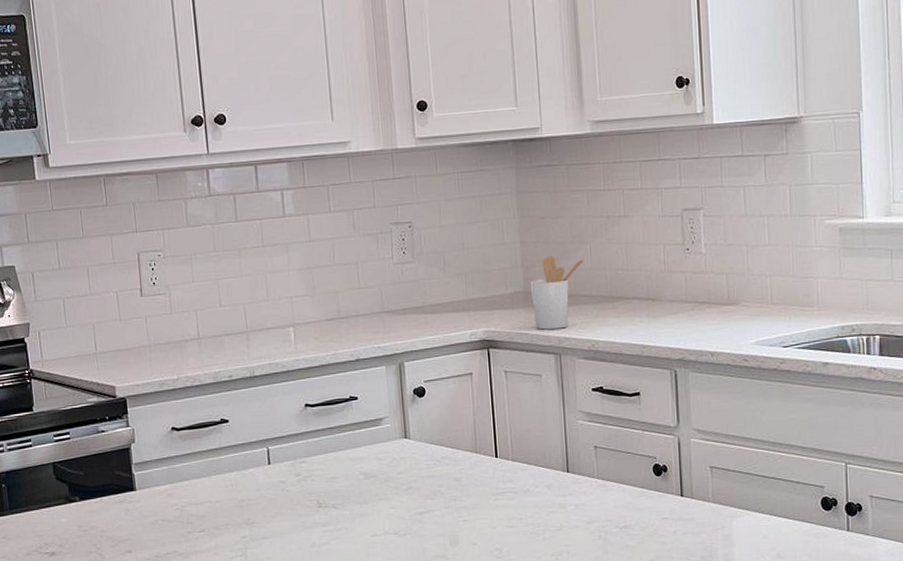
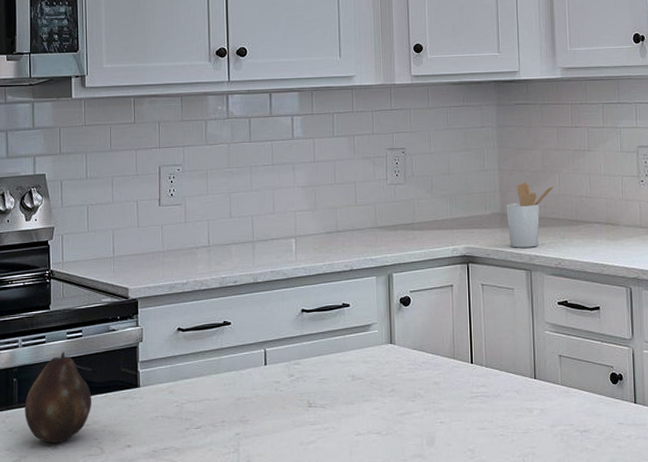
fruit: none [16,455,87,550] -> present [24,351,92,443]

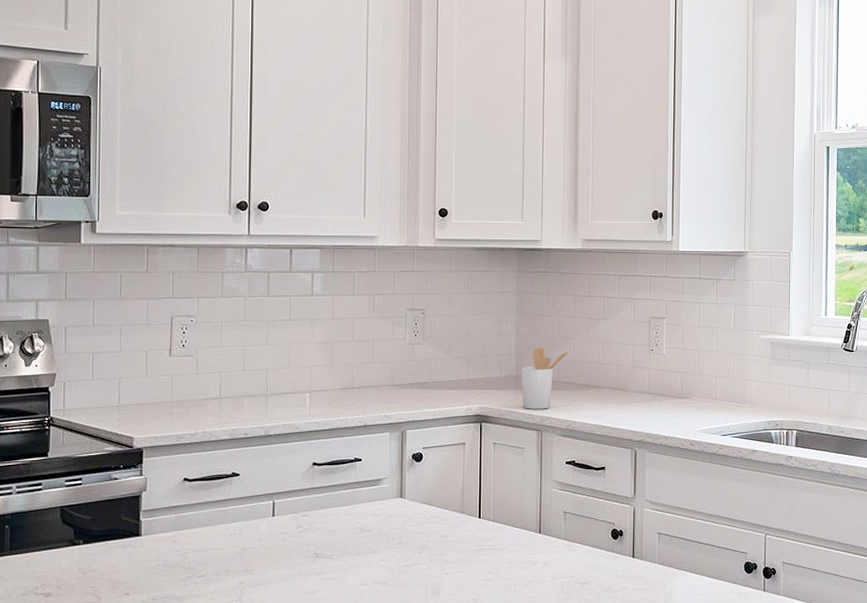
fruit: present [24,351,92,443] -> none [16,499,90,591]

